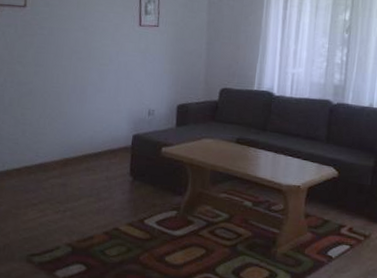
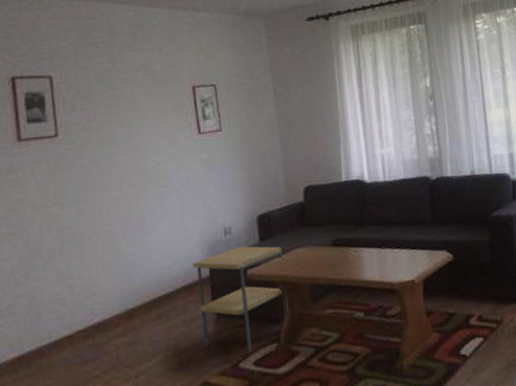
side table: none [118,126,194,213] -> present [192,246,288,352]

